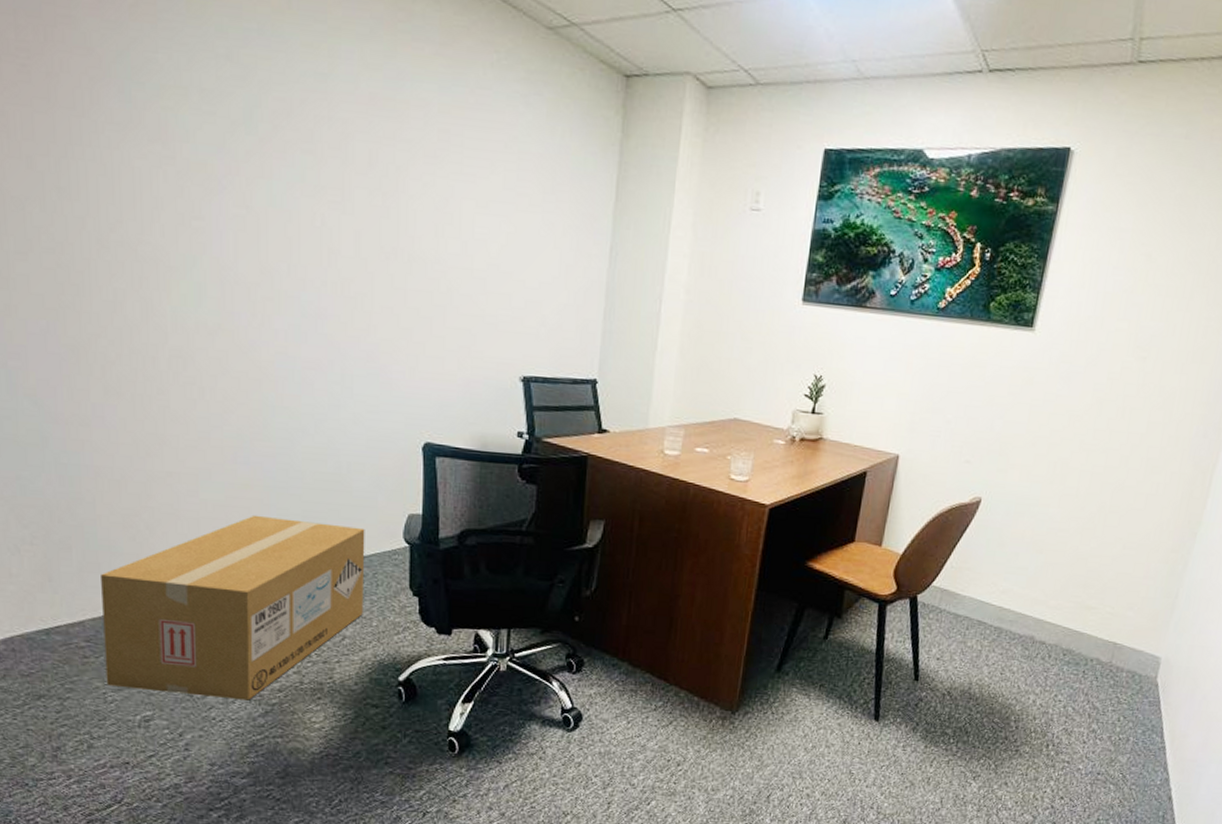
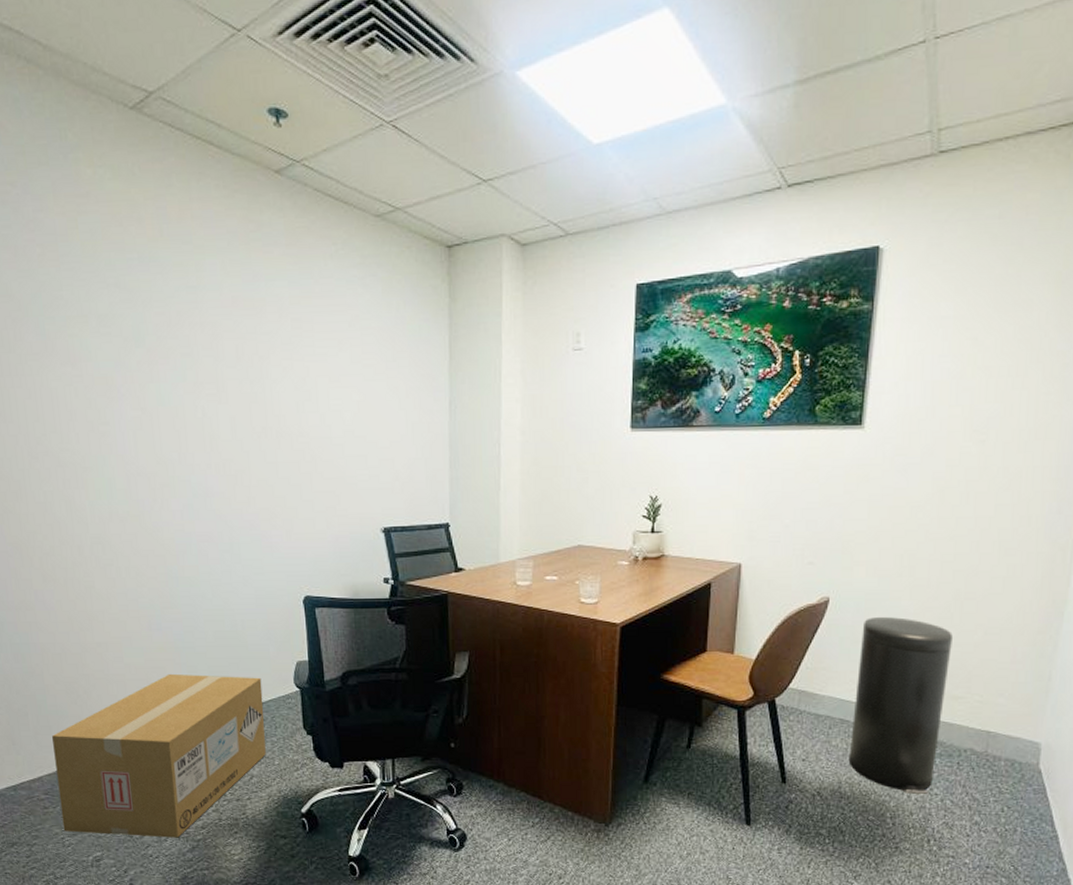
pedal bin: none [981,522,1094,701] -> present [848,617,953,795]

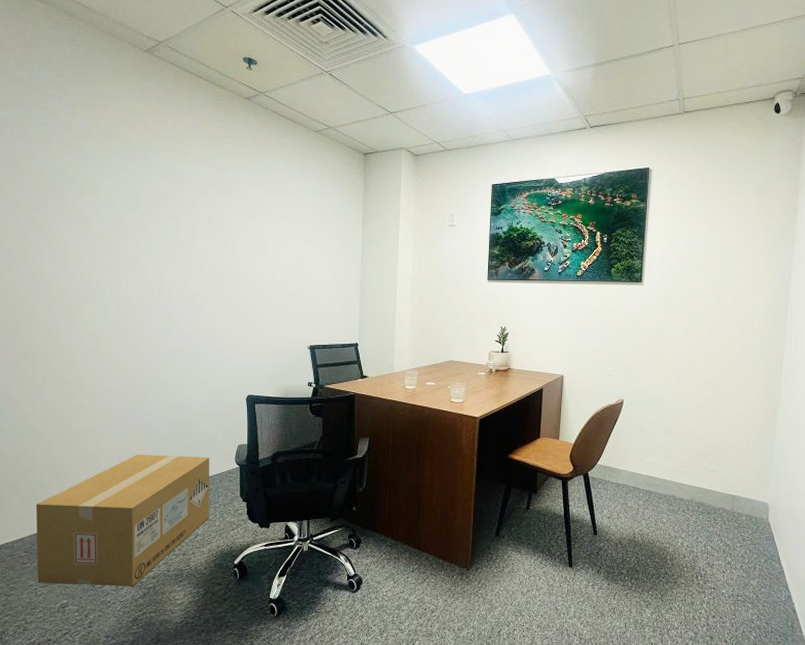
pedal bin: present [848,617,953,795] -> none [640,414,706,543]

